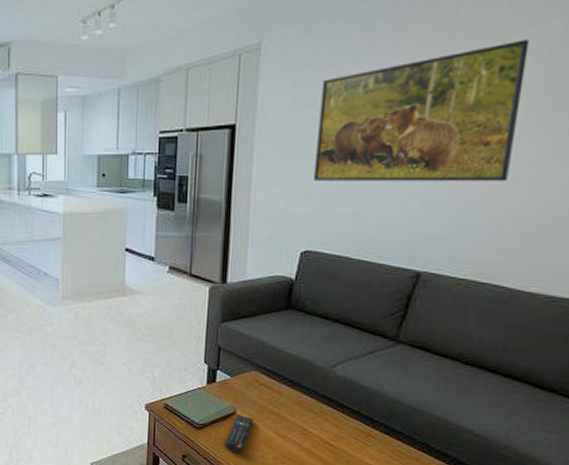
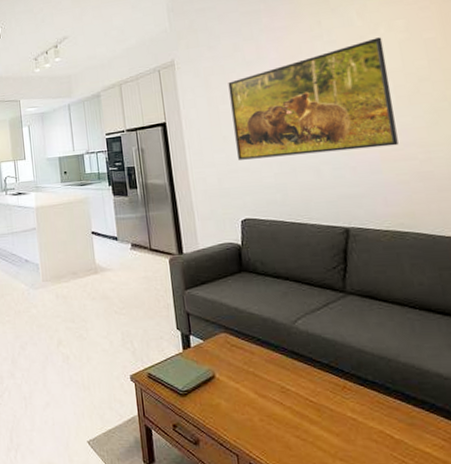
remote control: present [224,415,254,453] -> none [210,378,234,418]

